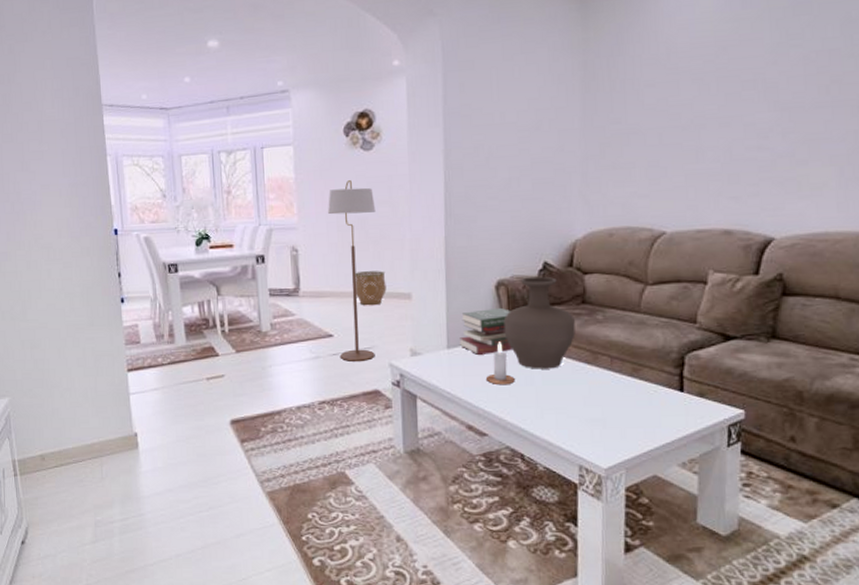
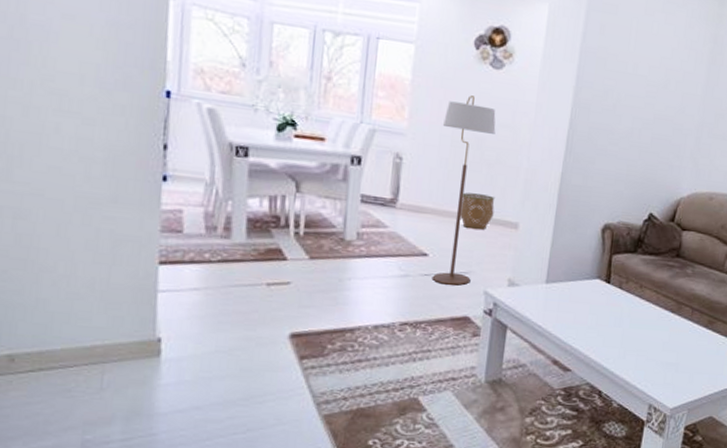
books: present [460,307,513,355] -> none [559,249,612,293]
candle: present [487,342,515,385] -> none [579,282,605,325]
vase: present [503,276,576,369] -> none [602,224,668,314]

